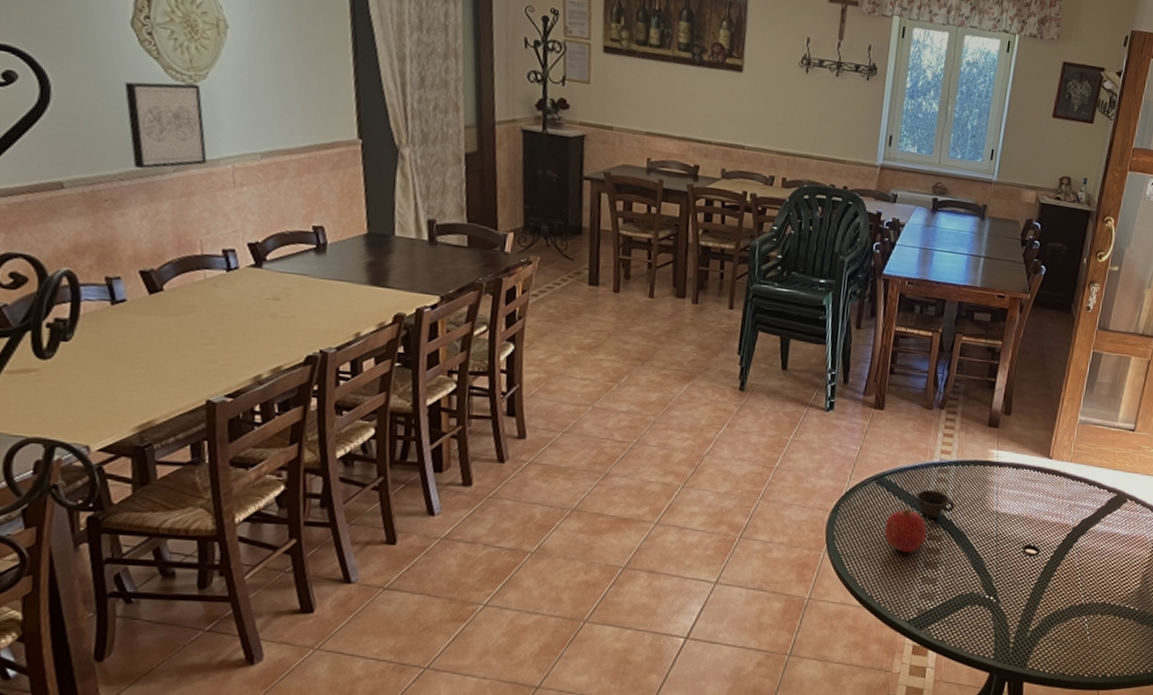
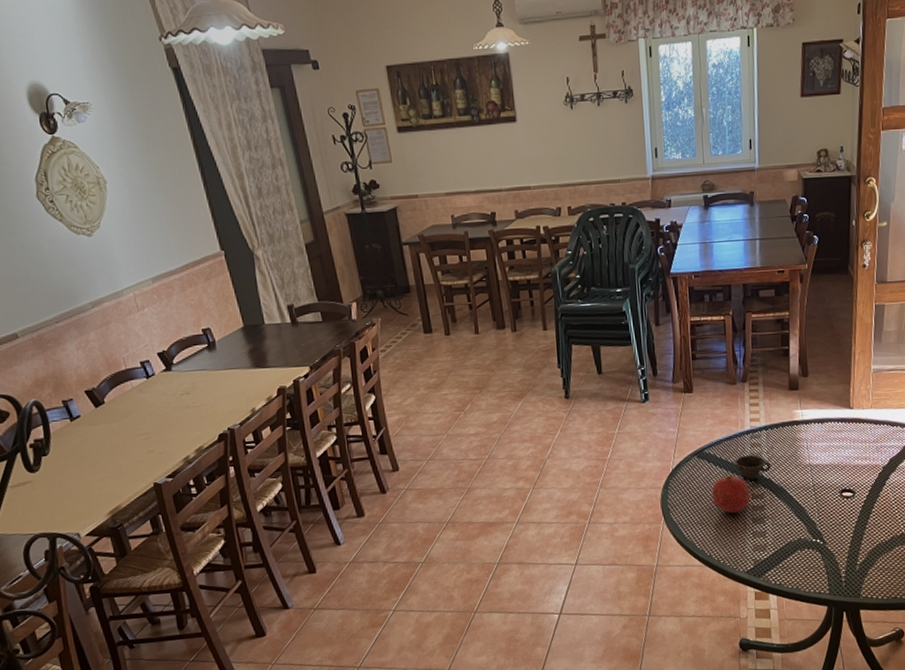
wall art: present [124,81,207,169] -> none [42,234,114,311]

